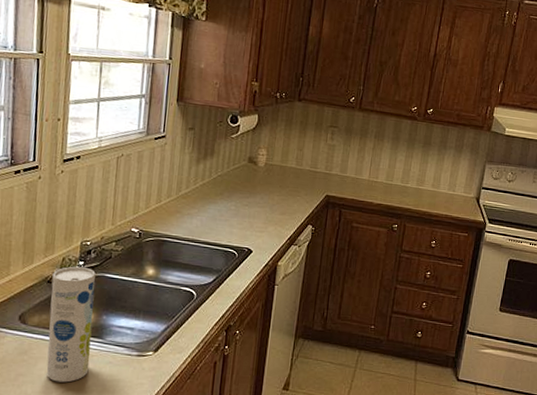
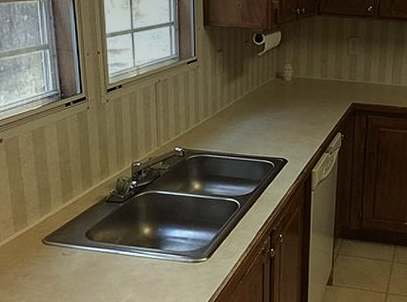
canister: present [46,266,96,383] -> none [110,186,152,289]

